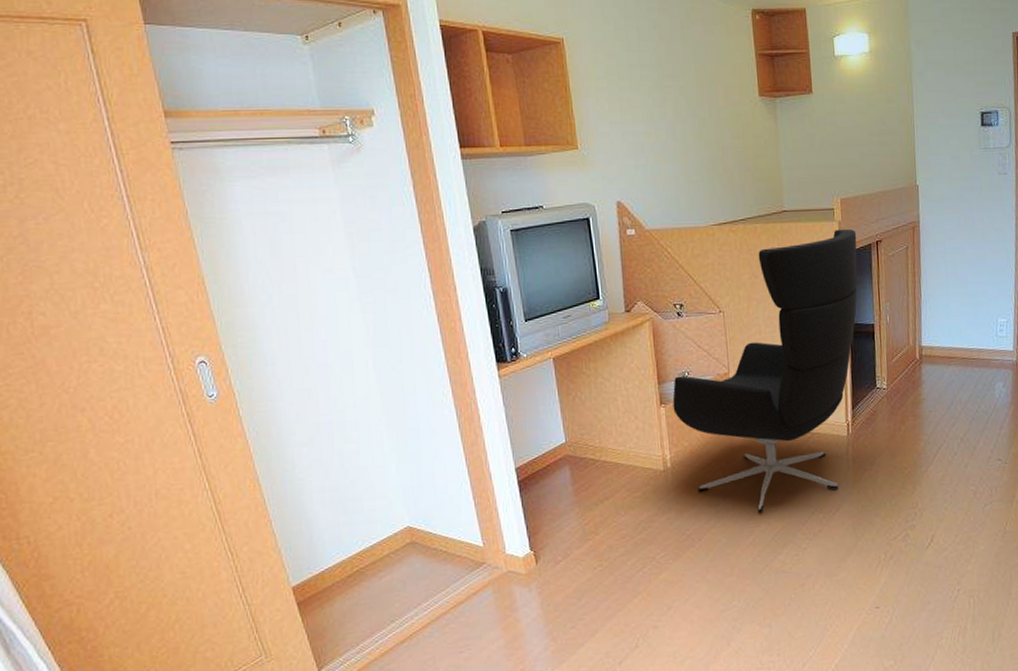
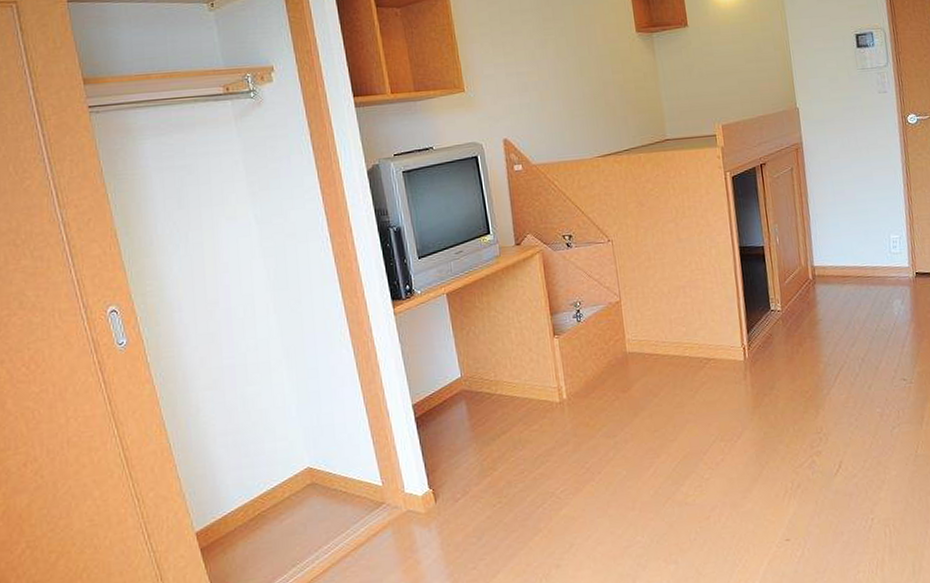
office chair: present [672,228,858,513] -> none [565,154,745,443]

